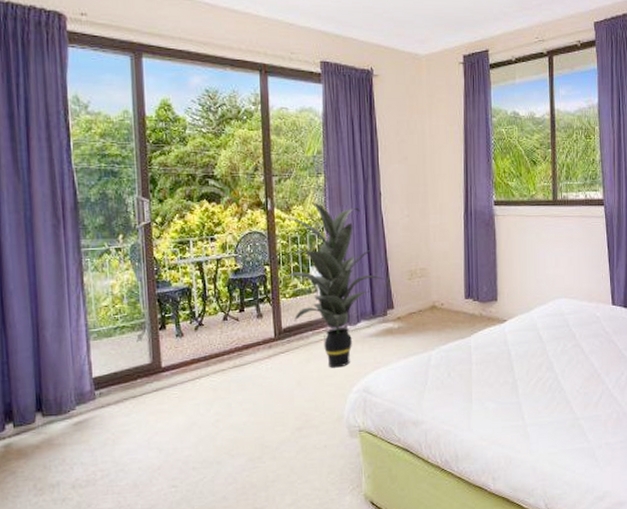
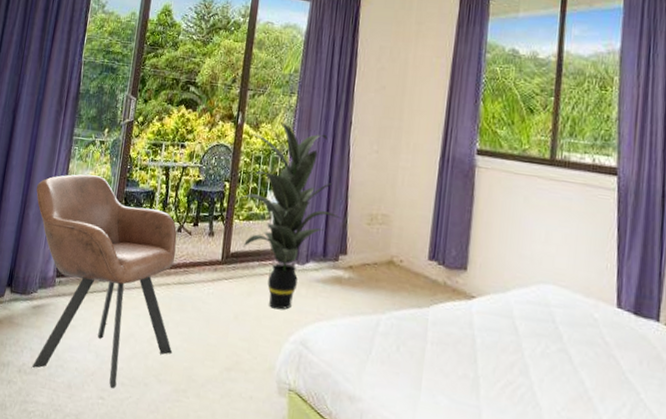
armchair: none [47,283,240,481] -> present [32,174,177,390]

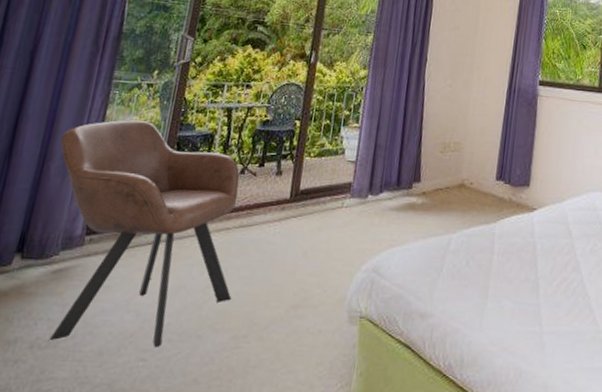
indoor plant: present [237,122,344,310] -> none [308,60,418,241]

